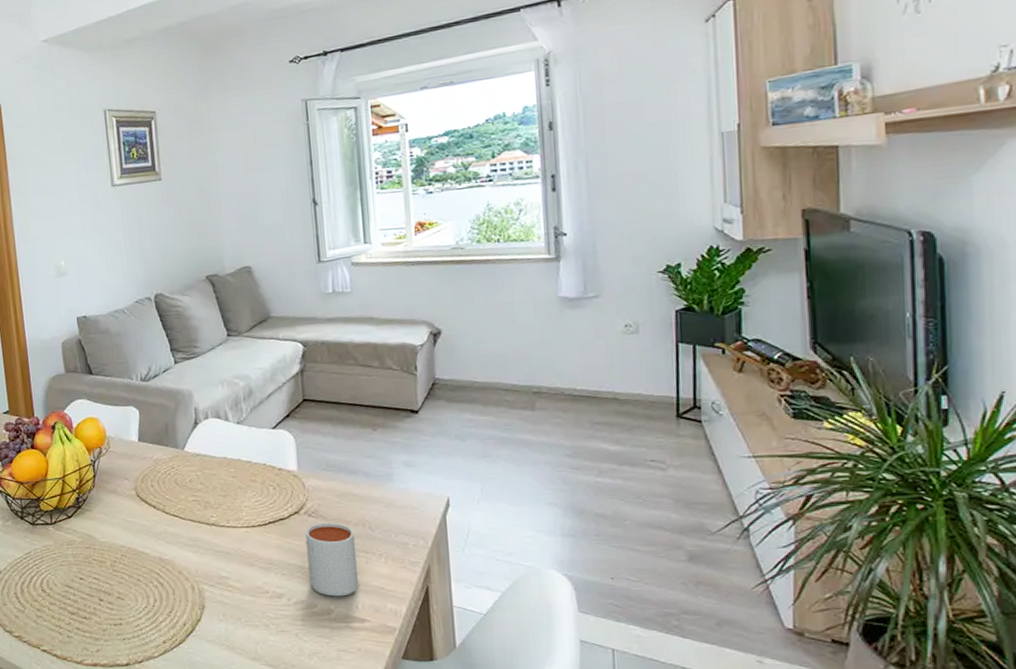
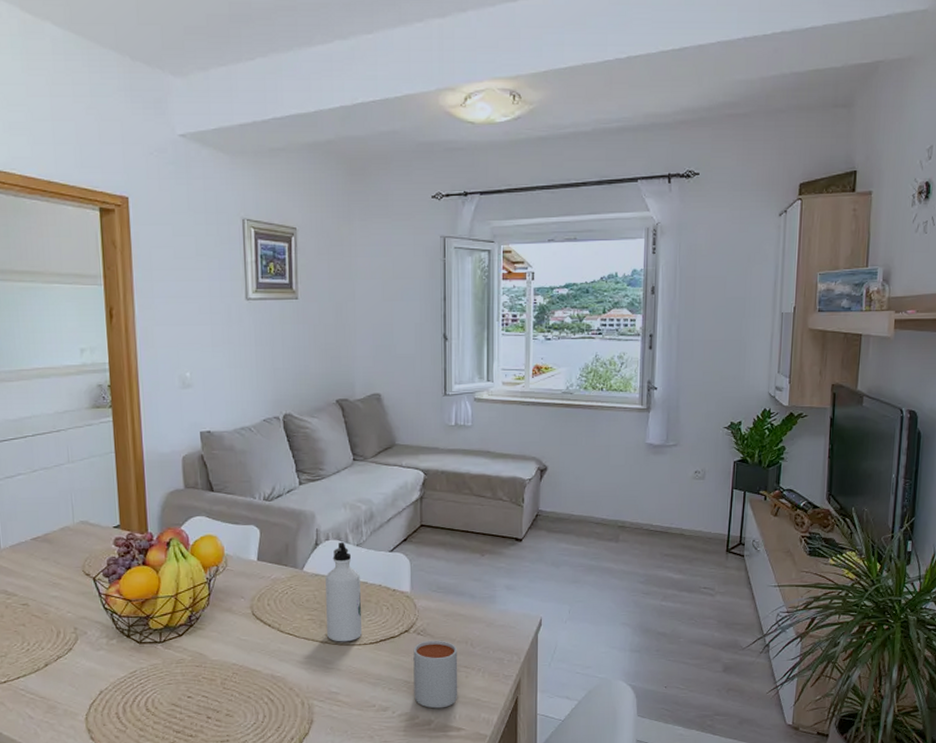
water bottle: none [207,421,249,524] -> present [325,542,363,642]

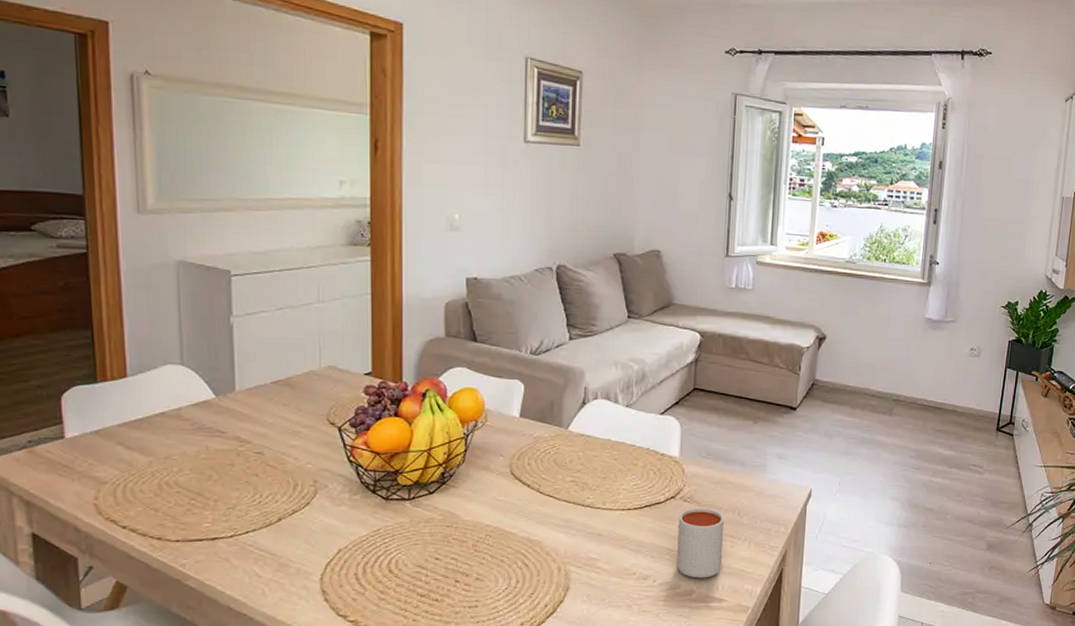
water bottle: present [325,542,363,642] -> none [590,402,628,506]

